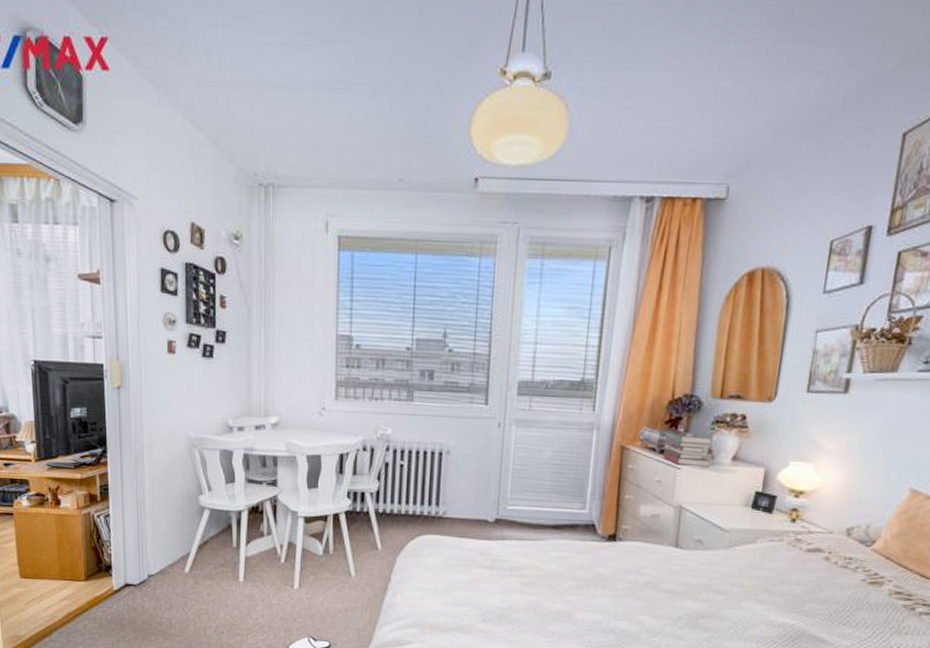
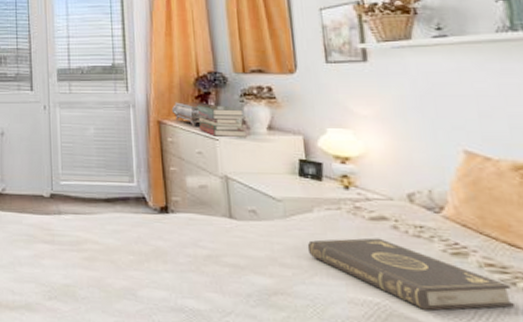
book: none [742,568,910,631] -> present [307,238,516,311]

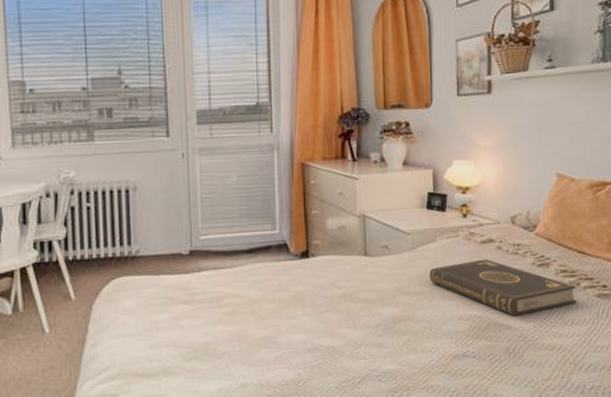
jewelry box: present [171,102,216,128] -> none [315,141,358,168]
books: present [197,105,247,138] -> none [340,143,384,176]

